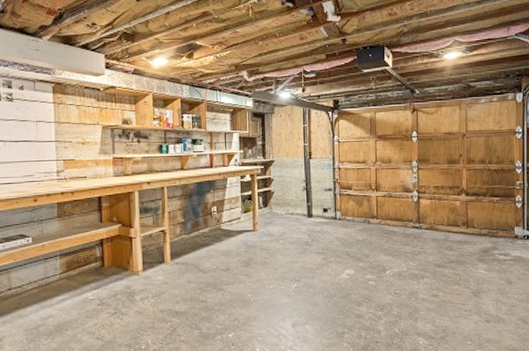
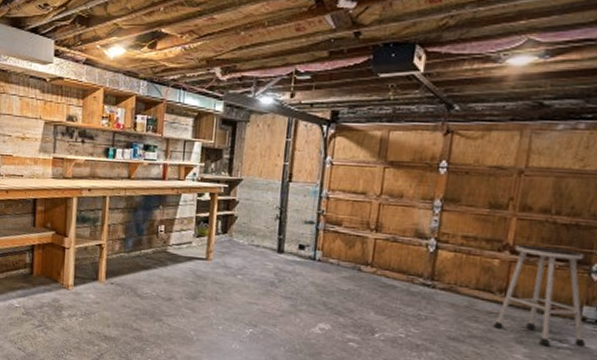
stool: none [463,187,521,261] -> present [494,244,587,348]

